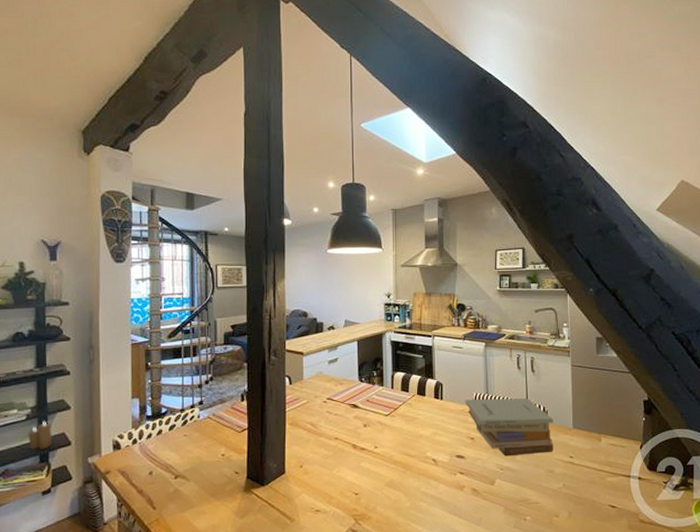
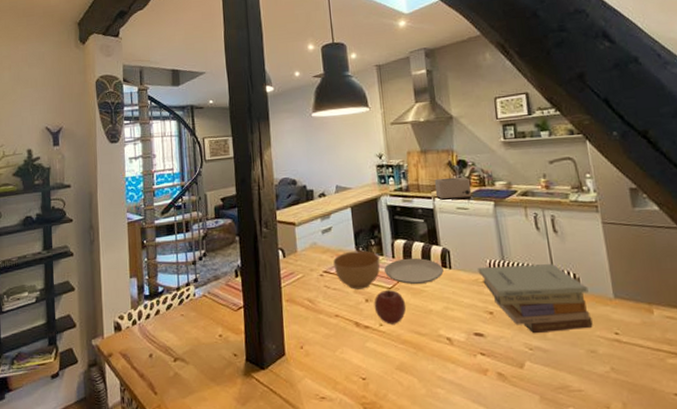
candle: present [28,420,52,450] -> none [37,302,59,332]
bowl: none [337,380,380,416] -> present [333,250,381,290]
fruit: none [371,416,400,447] -> present [374,289,407,325]
plate: none [384,389,435,413] -> present [384,257,444,285]
toaster: none [435,319,467,340] -> present [434,176,472,201]

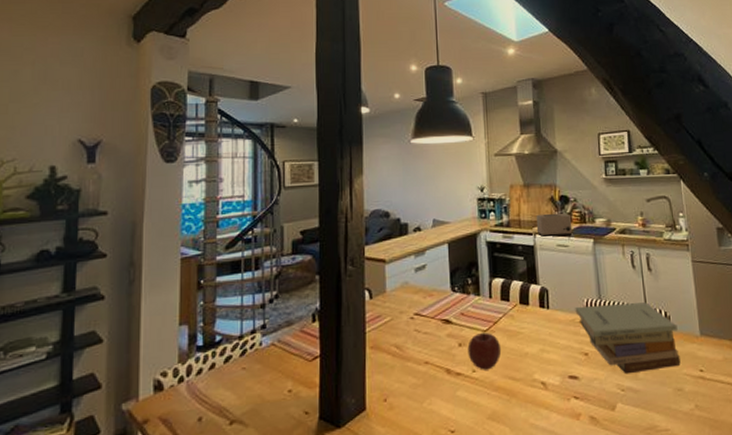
bowl: present [333,250,381,290] -> none [426,290,477,333]
plate: present [384,257,444,285] -> none [481,297,541,327]

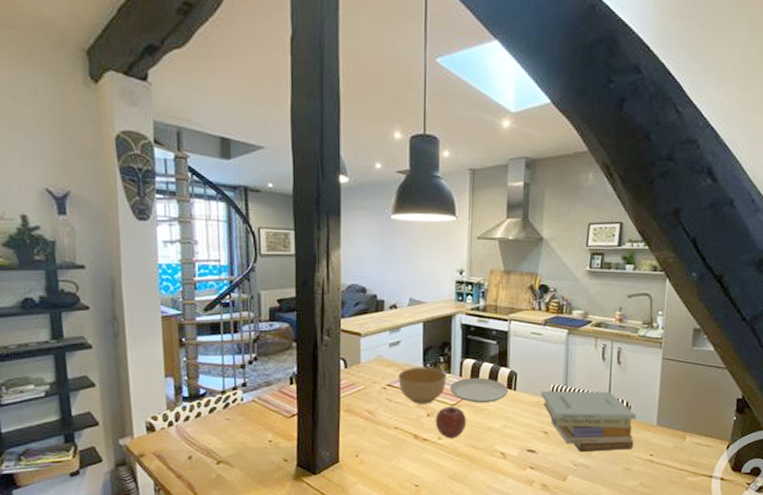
bowl: none [426,290,477,333] -> present [398,367,447,404]
plate: none [481,297,541,327] -> present [450,377,508,403]
toaster: present [536,212,573,238] -> none [512,301,549,325]

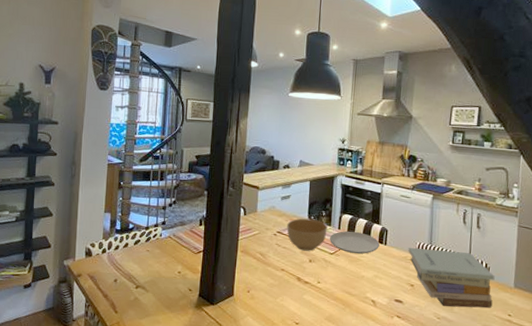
fruit: present [435,406,467,438] -> none [315,254,343,284]

